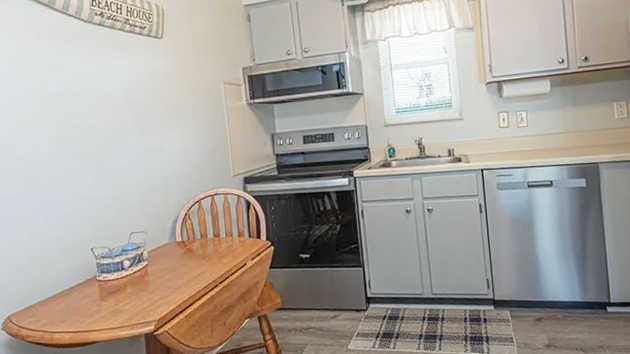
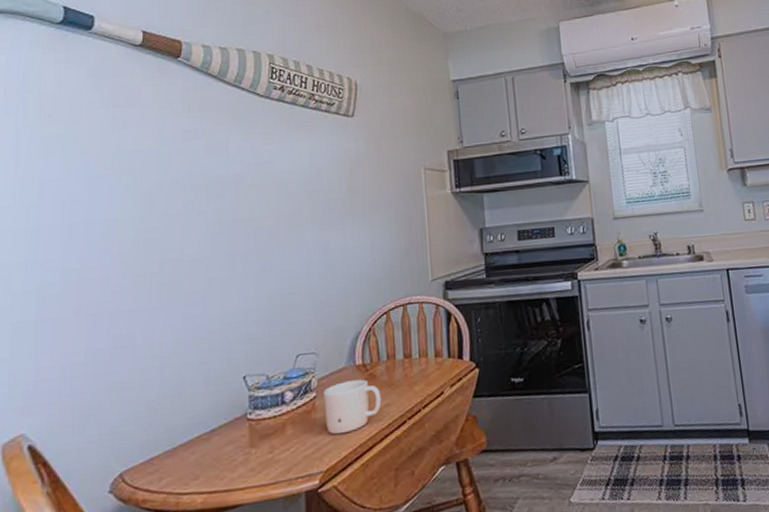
mug: none [153,252,198,294] -> present [324,379,382,435]

